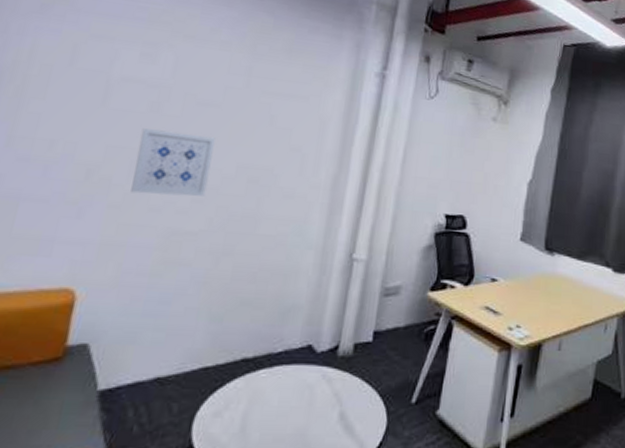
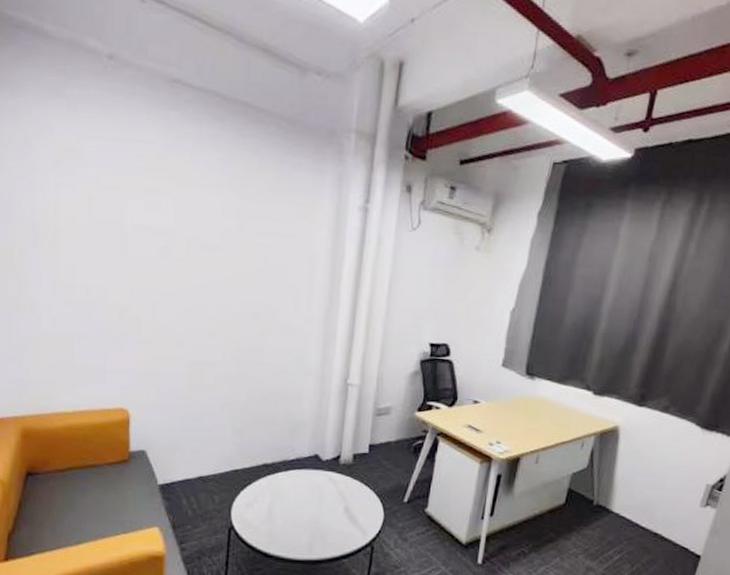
wall art: present [131,128,215,197] -> none [156,272,219,332]

